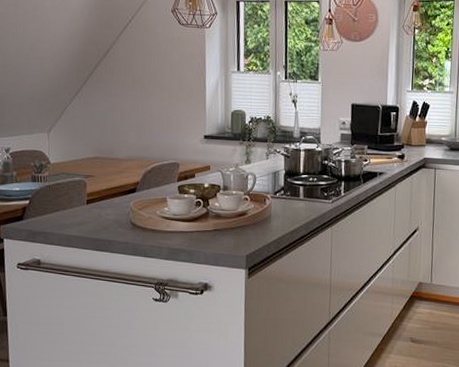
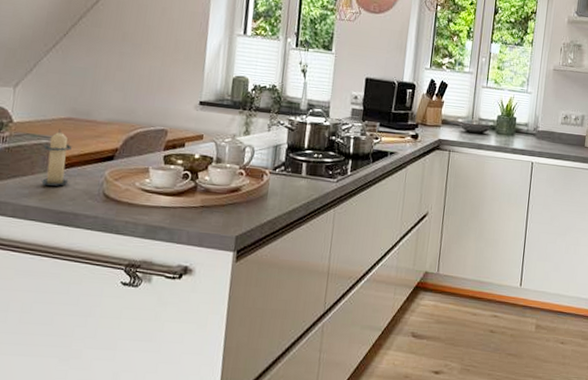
candle: none [77,167,101,218] -> present [40,129,73,187]

